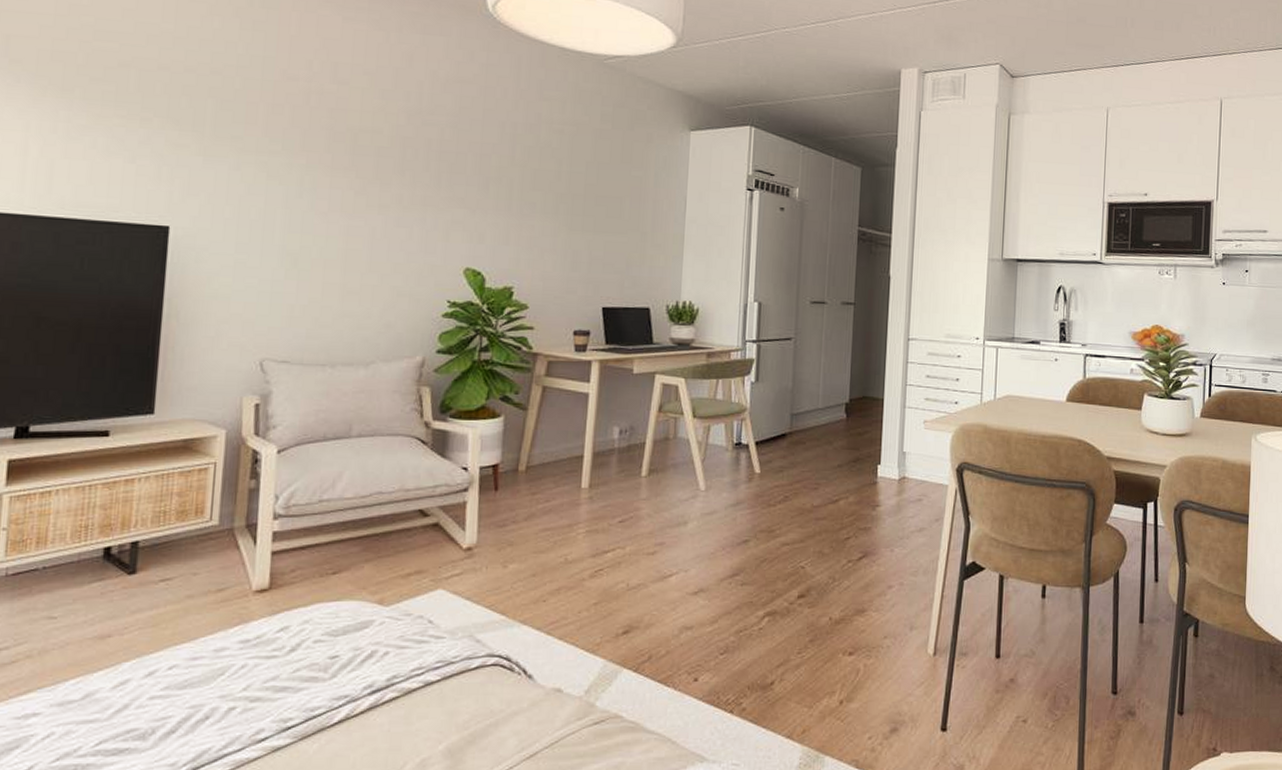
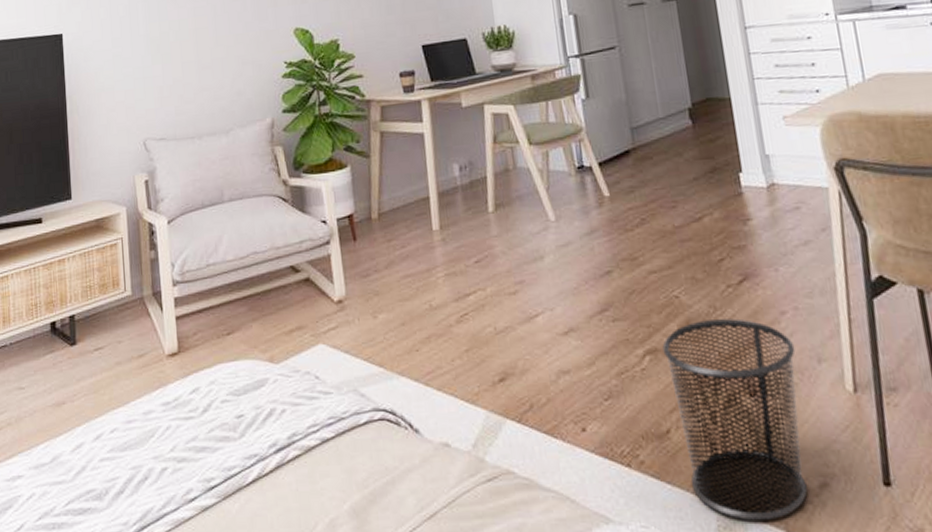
waste bin: none [781,589,894,760] -> present [662,318,808,521]

